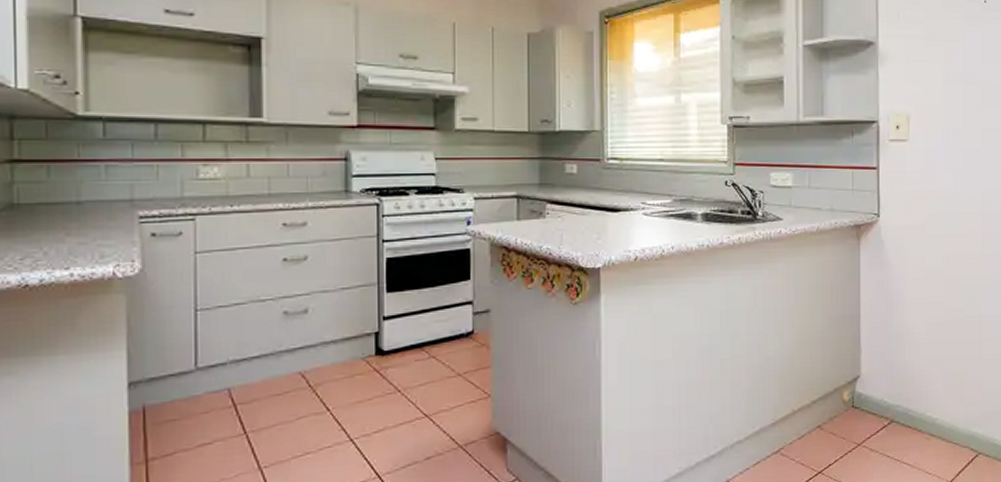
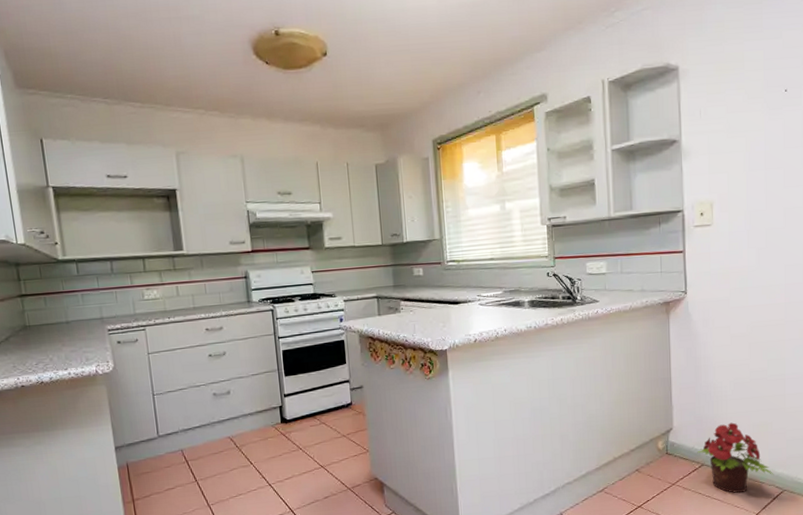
potted plant: none [886,370,969,457] -> present [697,422,774,494]

